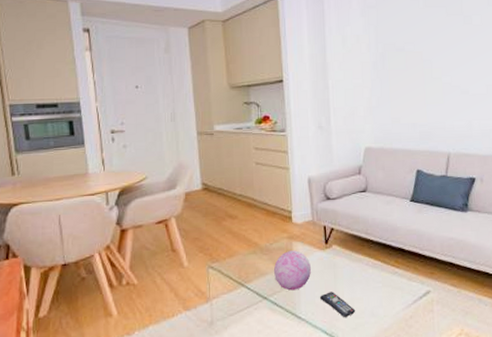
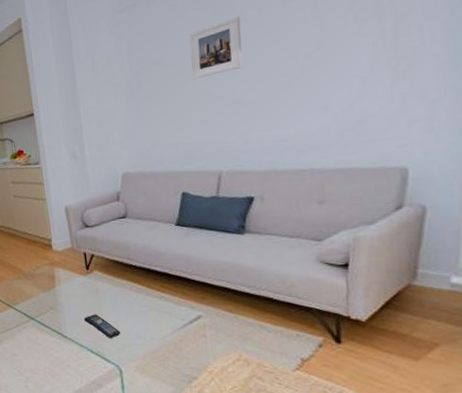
decorative orb: present [273,250,312,291] -> none [38,276,75,312]
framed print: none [427,19,469,67] -> present [189,16,243,79]

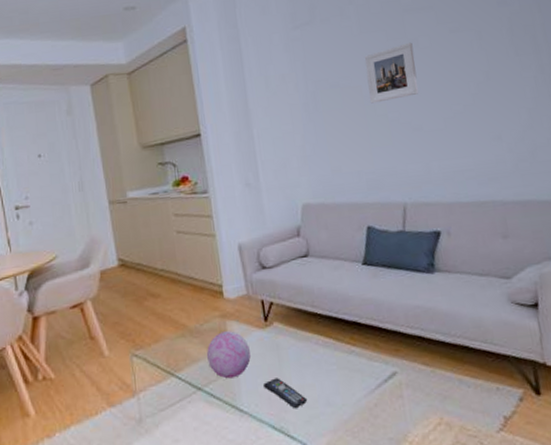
decorative orb: none [38,276,75,312] -> present [206,331,251,379]

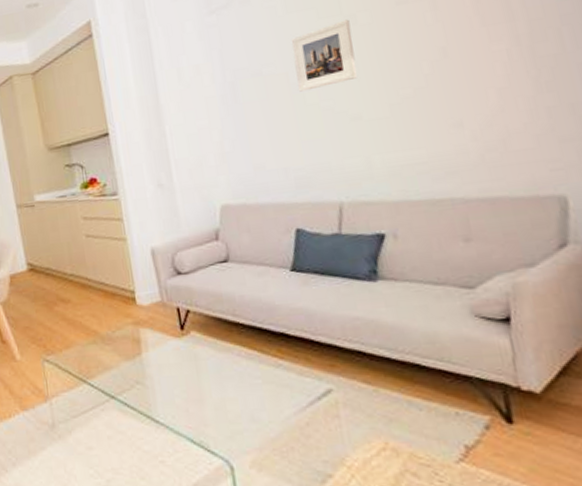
decorative orb: present [206,331,251,379] -> none [119,339,167,388]
remote control: present [263,378,308,409] -> none [181,389,230,424]

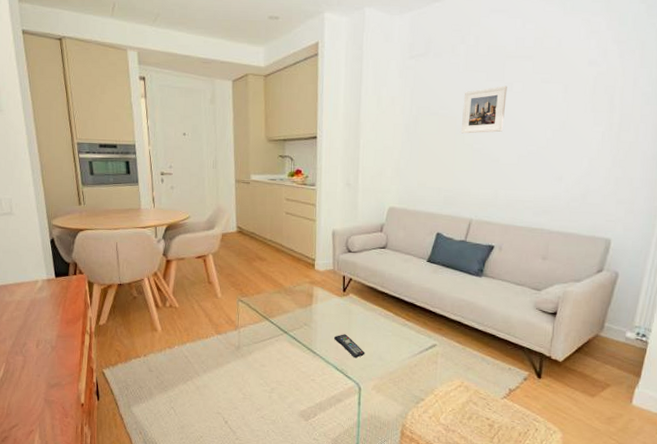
remote control: none [181,389,230,424] -> present [334,334,365,358]

